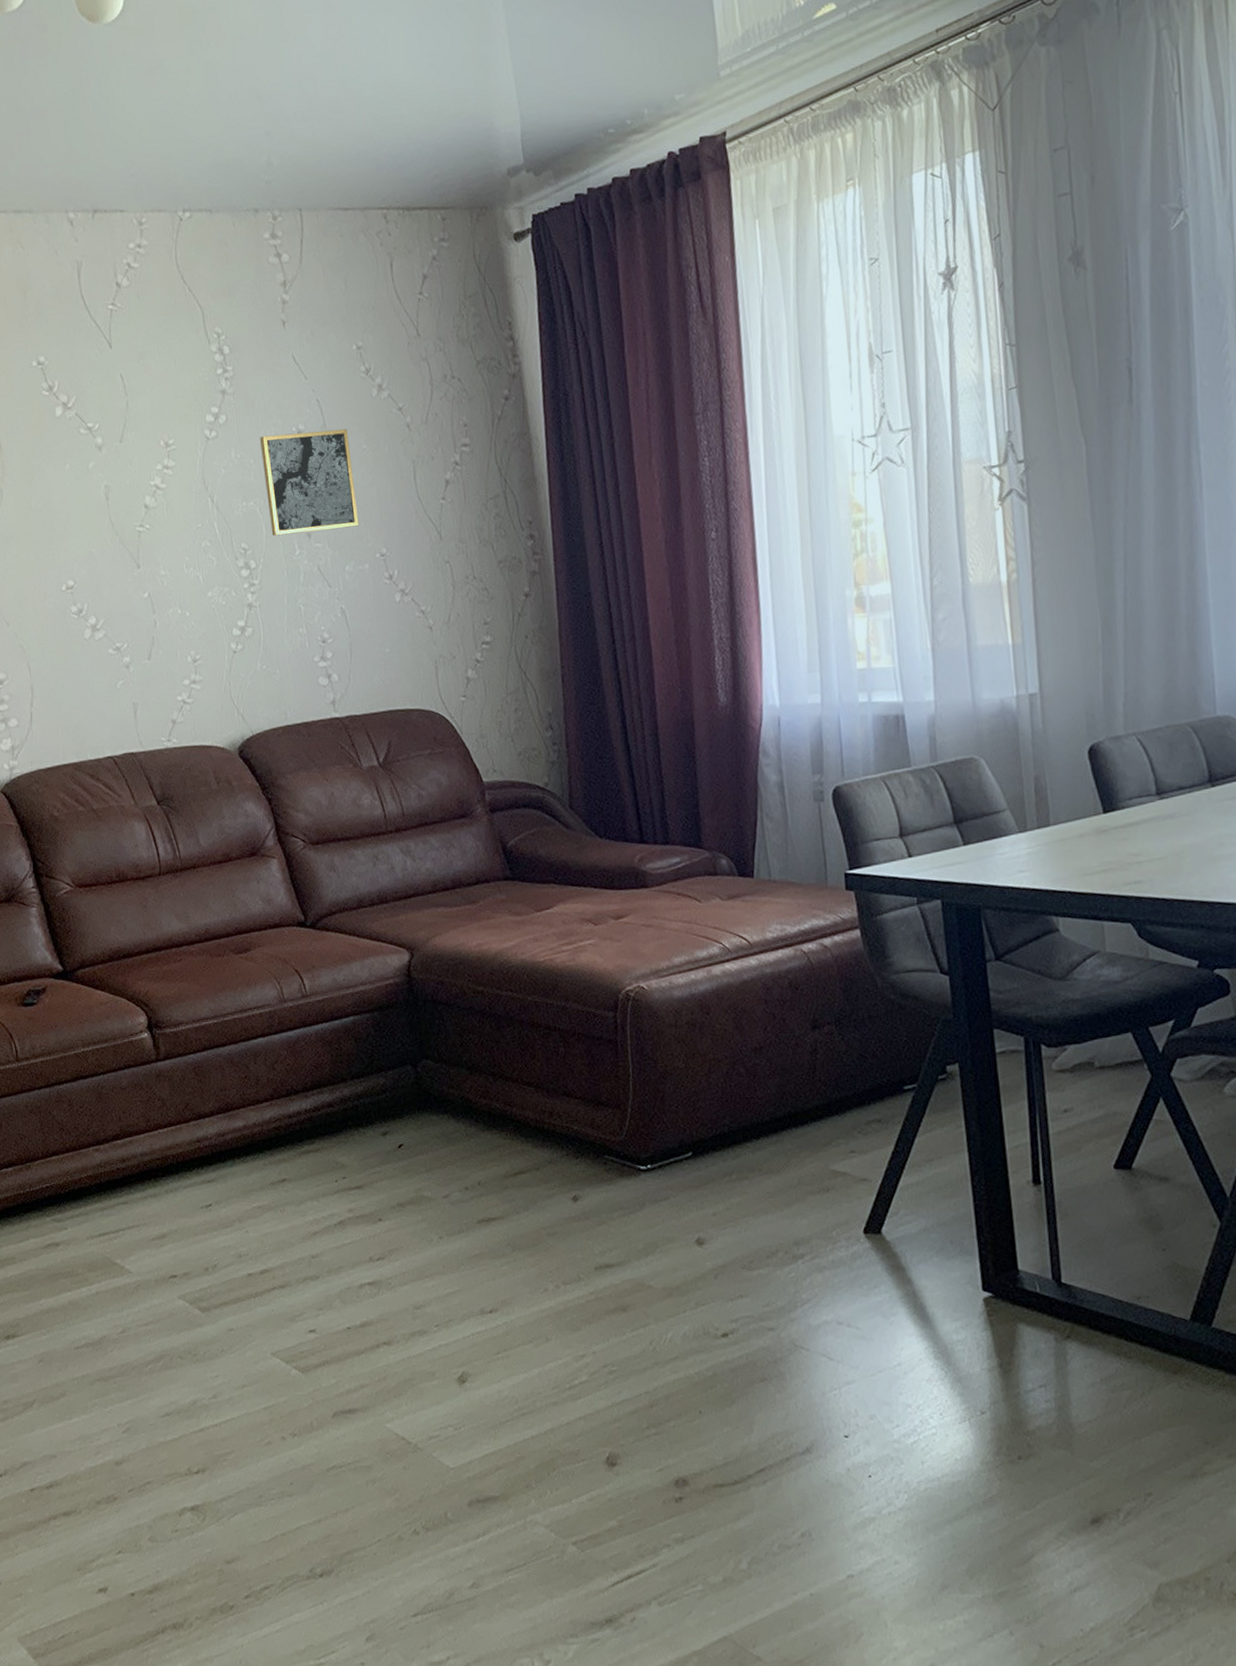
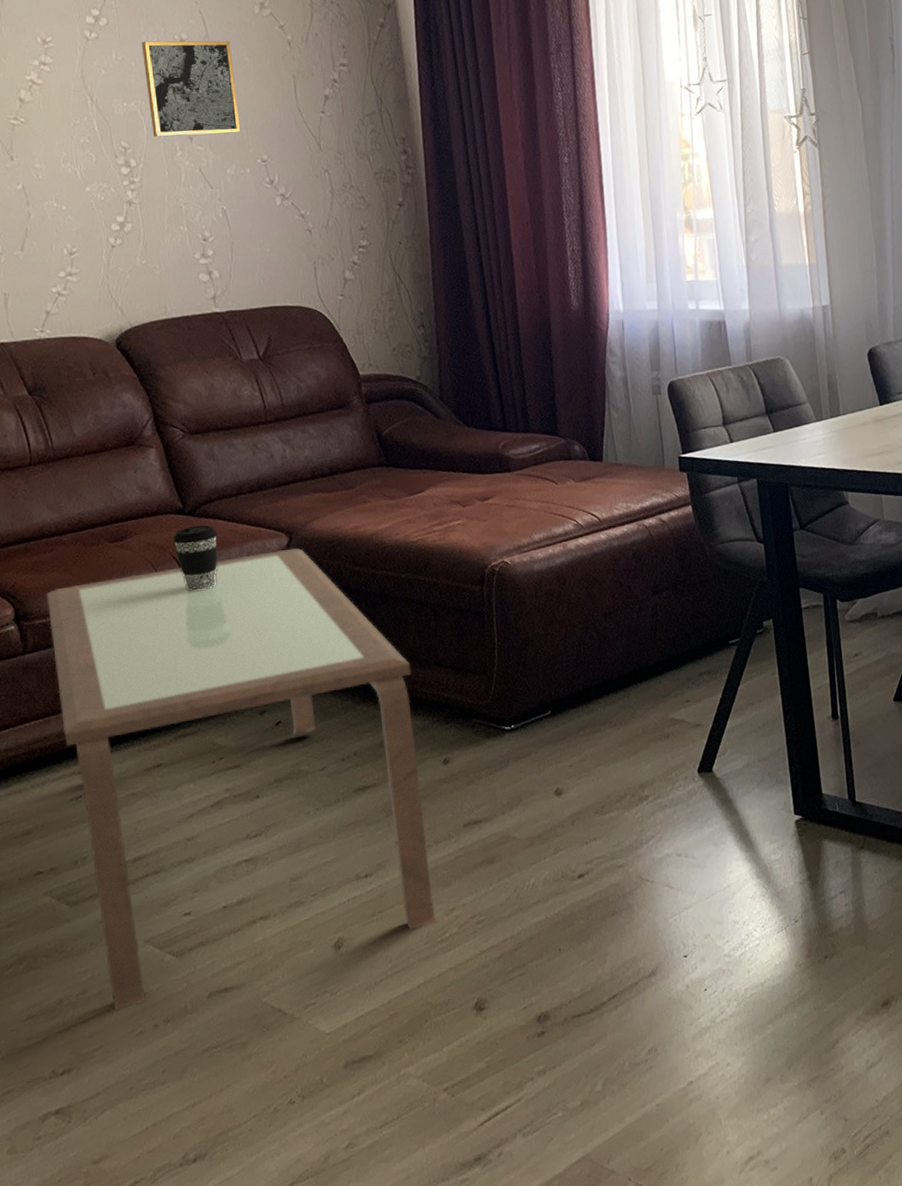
coffee table: none [175,965,566,1417] -> present [45,548,437,1009]
coffee cup: none [295,938,339,1006] -> present [173,525,218,591]

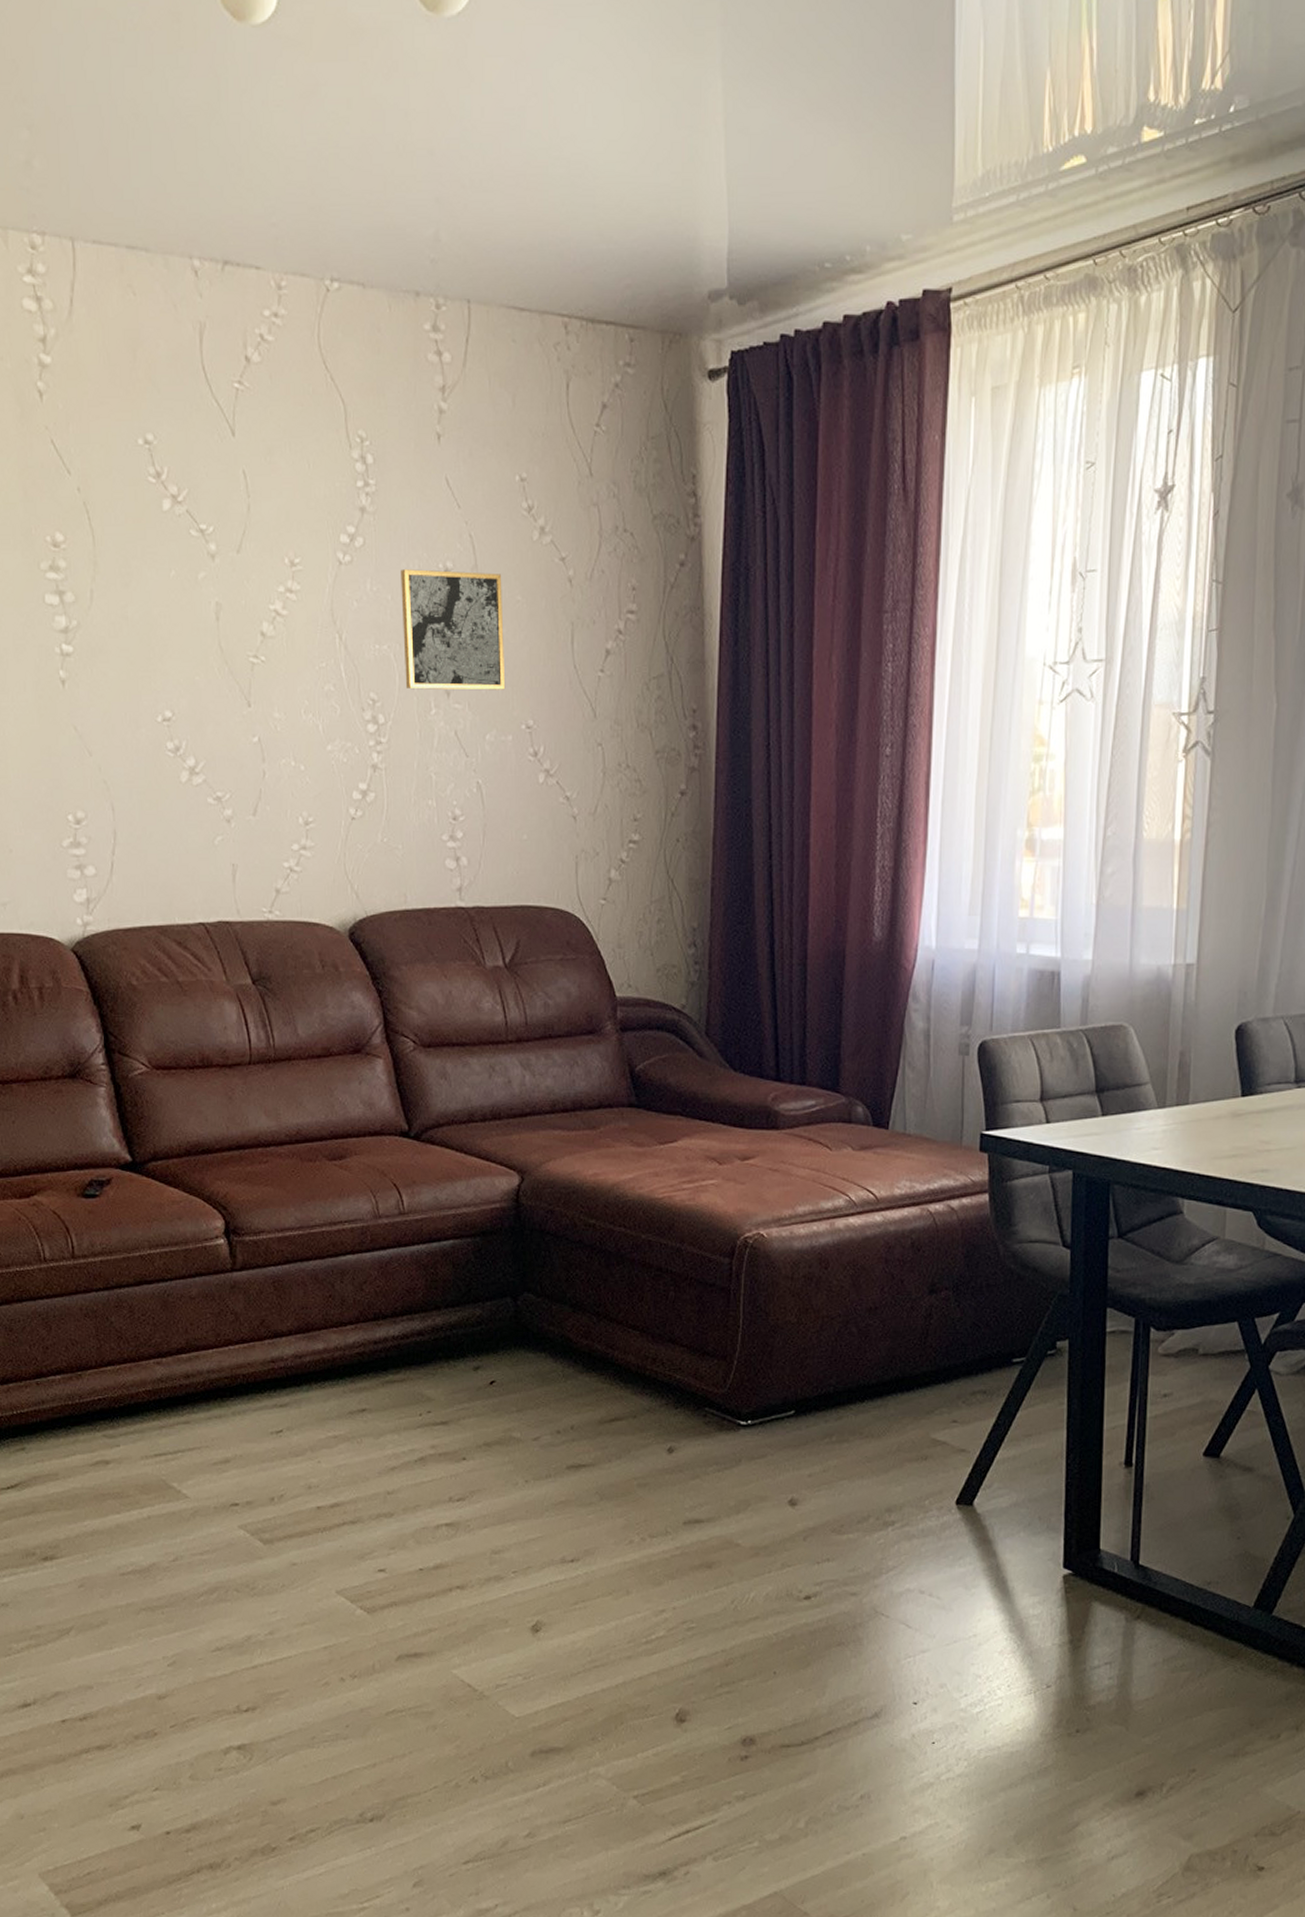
coffee table: present [45,548,437,1009] -> none [258,1190,644,1656]
coffee cup: present [173,525,218,591] -> none [395,1152,443,1225]

